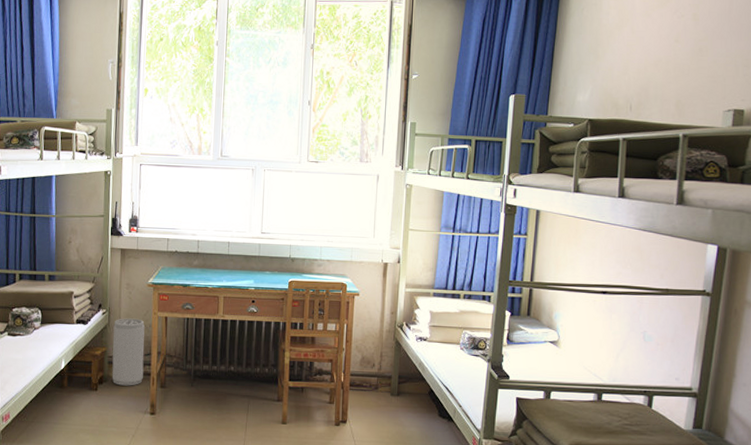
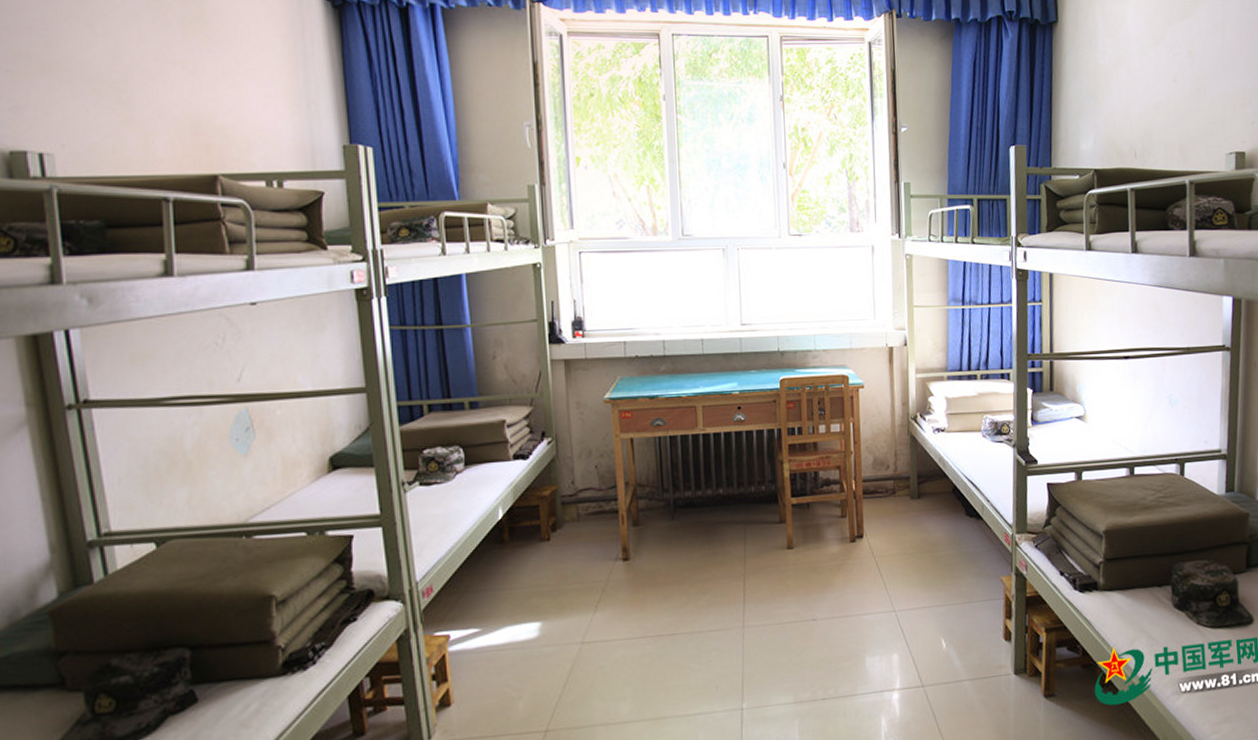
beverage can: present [112,318,145,386] -> none [563,444,609,531]

